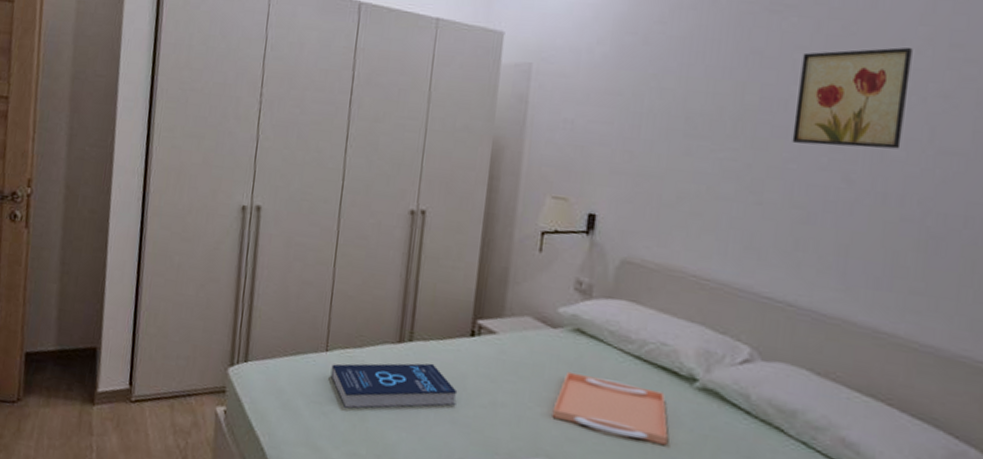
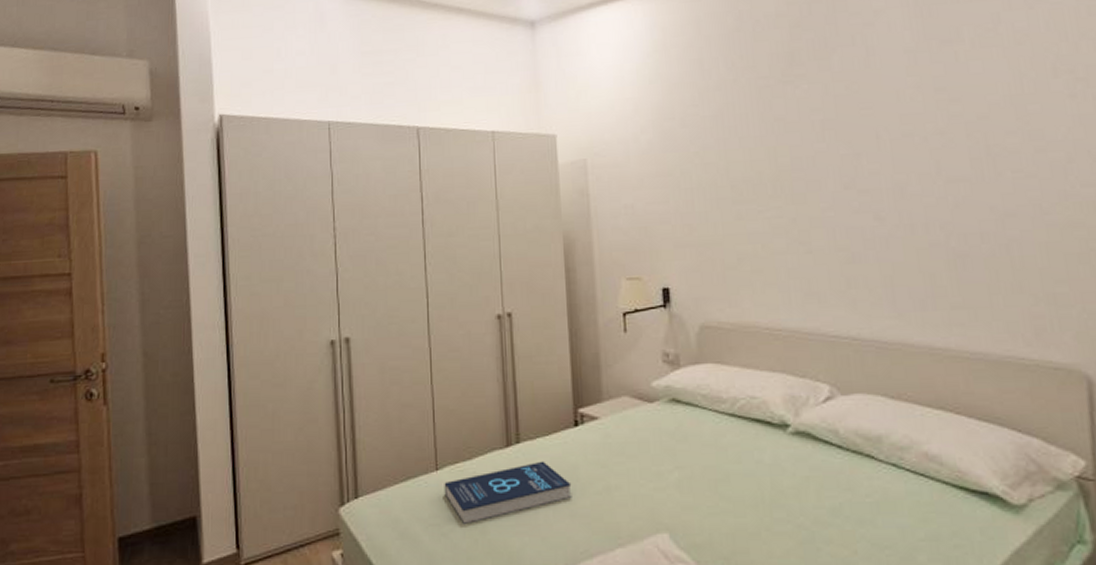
serving tray: present [552,371,668,445] -> none [664,441,774,494]
wall art: present [792,47,913,149] -> none [818,96,915,193]

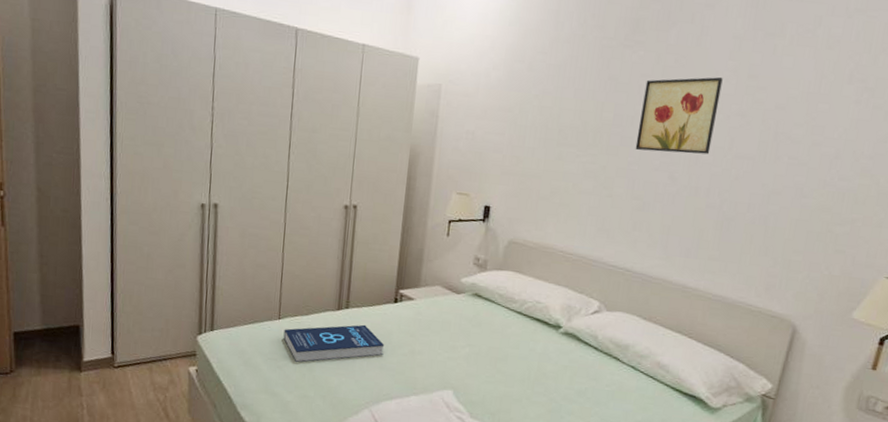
wall art: none [818,96,915,193] -> present [635,76,723,155]

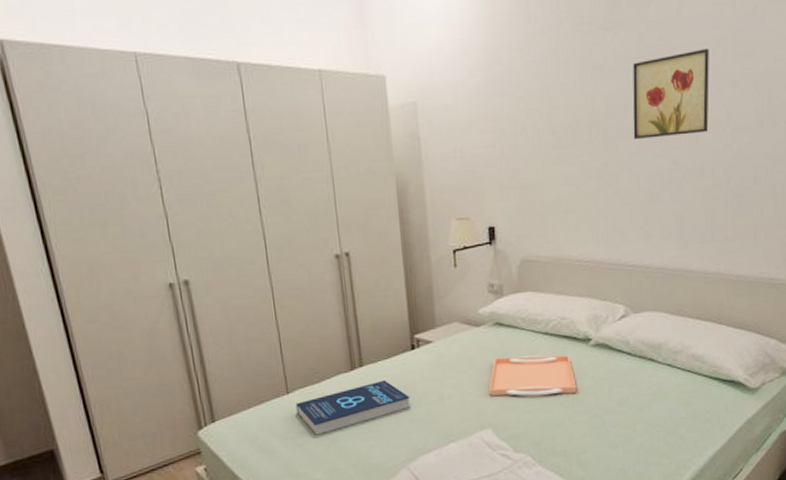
serving tray: none [456,325,540,374] -> present [488,355,577,396]

